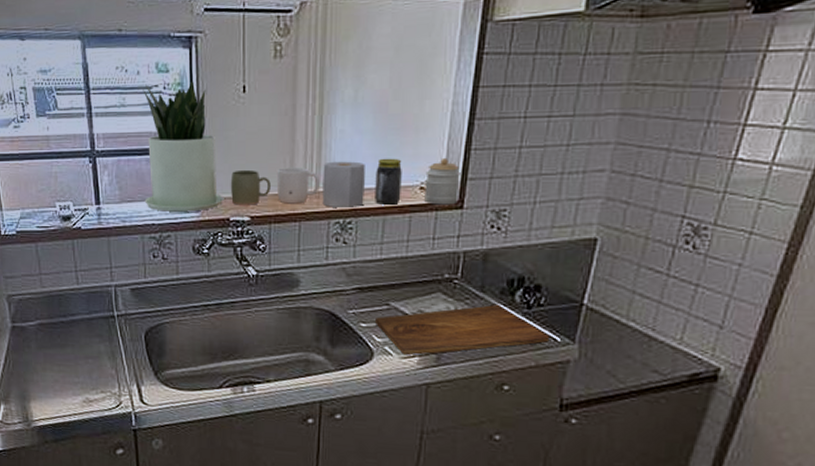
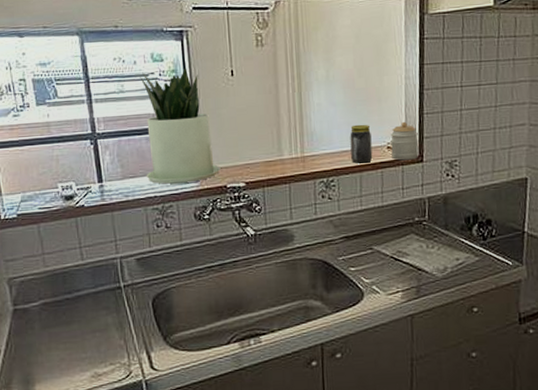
mug: present [230,169,271,205] -> none [225,141,262,173]
mug: present [276,167,320,204] -> none [266,136,304,169]
paper towel roll: present [322,161,365,209] -> none [305,129,343,170]
cutting board: present [375,305,550,356] -> none [362,240,504,292]

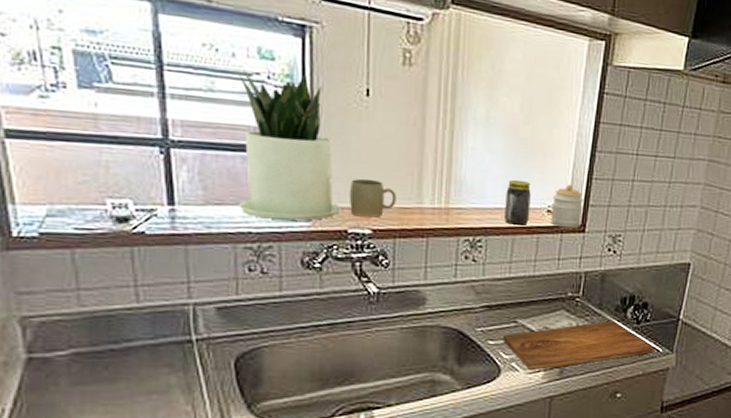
mug: none [225,141,262,173] -> present [349,178,396,218]
cutting board: none [362,240,504,292] -> present [503,321,654,371]

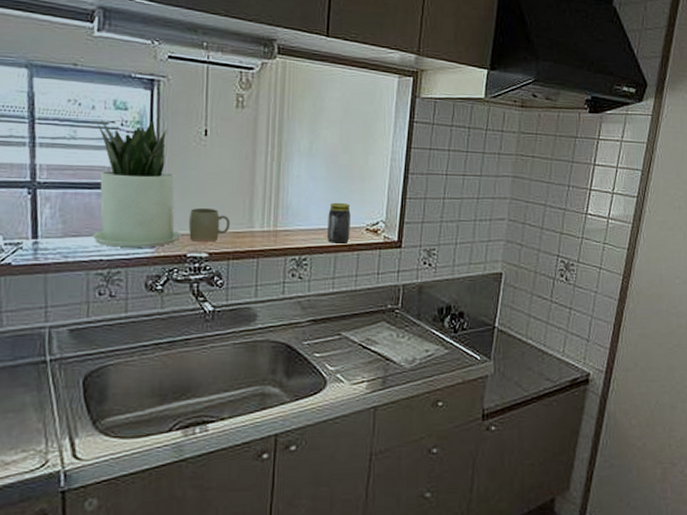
cutting board: present [503,321,654,371] -> none [328,331,472,382]
jar: present [551,184,583,229] -> none [370,204,399,245]

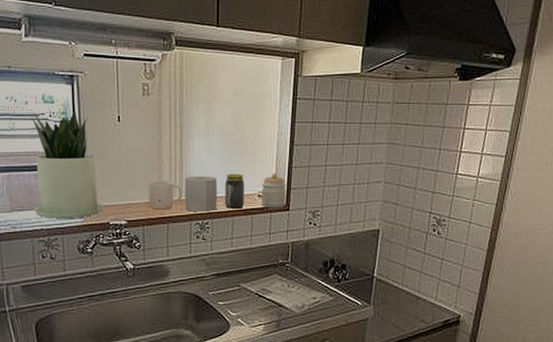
mug: present [188,207,230,242] -> none [109,182,143,212]
mug: none [235,207,278,242] -> present [147,181,182,210]
paper towel roll: none [279,203,319,247] -> present [184,176,217,213]
jar: none [370,204,399,245] -> present [261,173,286,208]

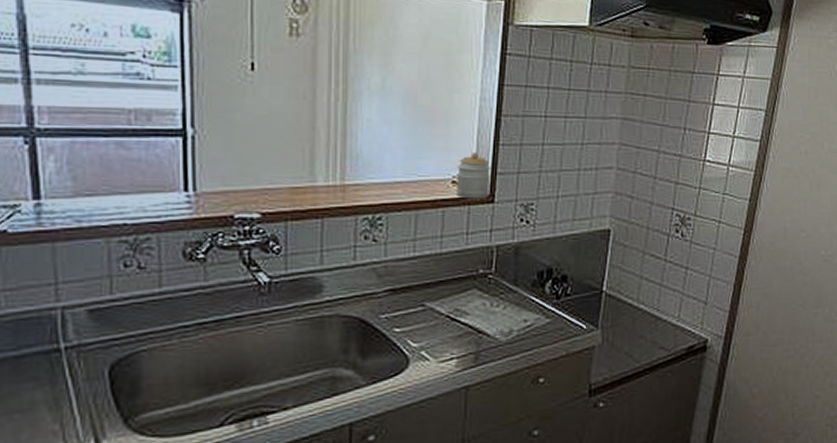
planter: present [31,111,105,218] -> none [112,49,227,208]
mug: present [147,181,182,210] -> none [293,157,345,198]
paper towel roll: present [184,176,217,213] -> none [348,152,395,203]
jar: present [225,173,245,209] -> none [406,150,433,199]

